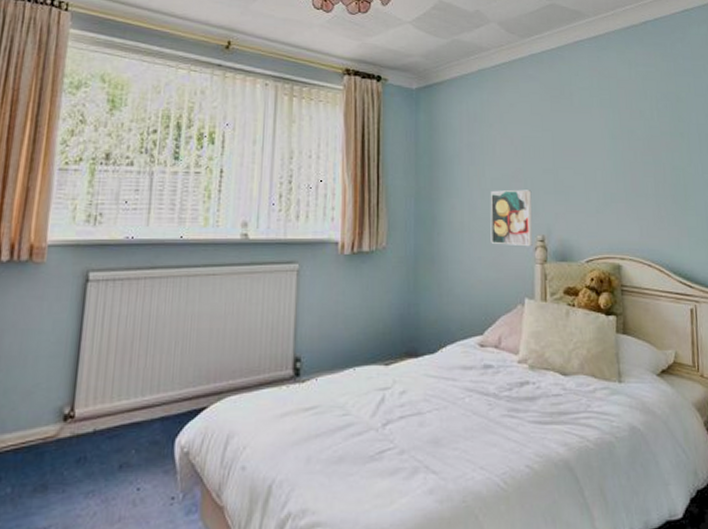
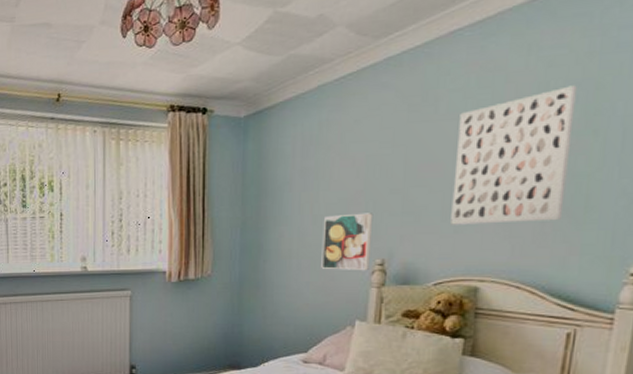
wall art: none [589,96,671,206] -> present [451,85,577,225]

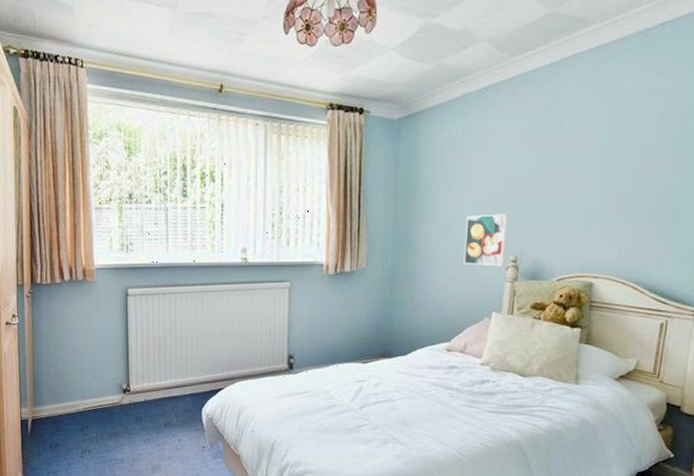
wall art: present [451,85,577,225] -> none [571,109,671,227]

